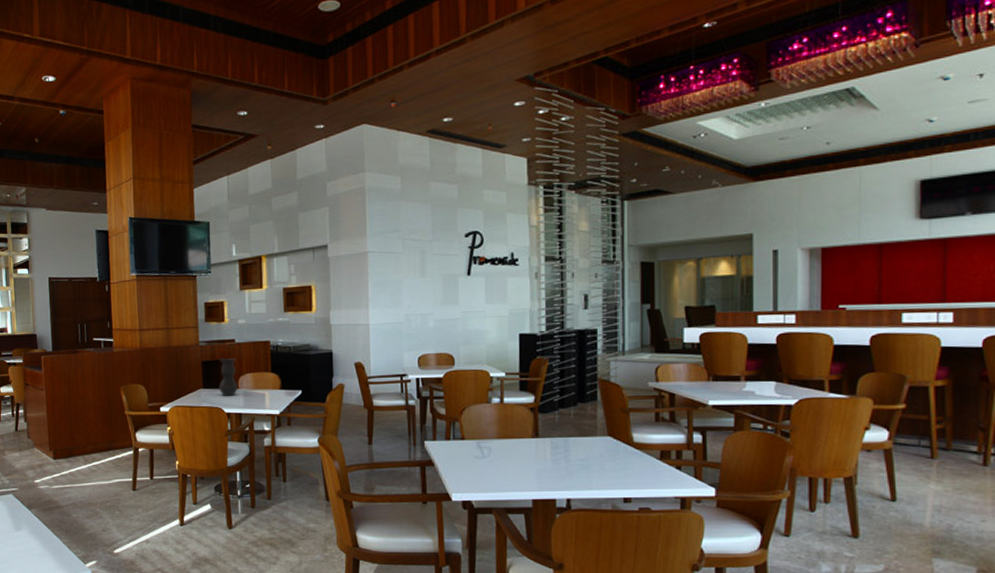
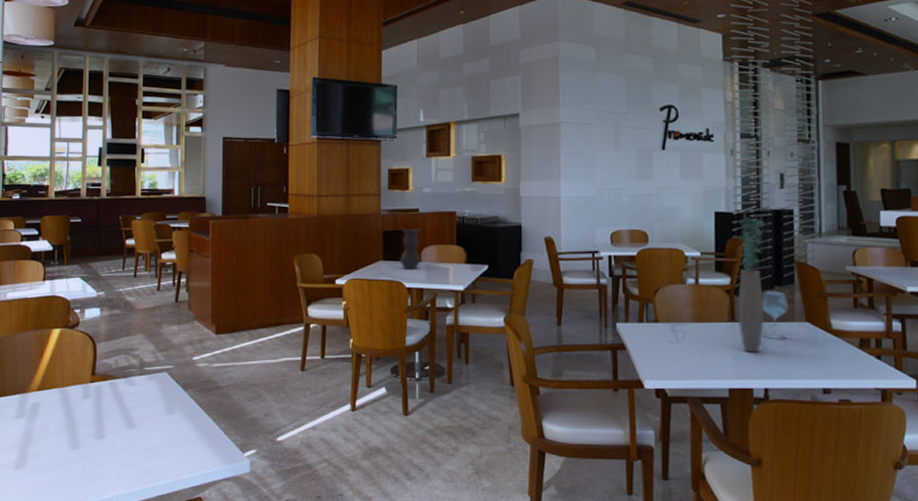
vase: none [541,332,568,466] -> present [737,211,765,353]
wine glass: none [565,406,591,454] -> present [762,290,789,340]

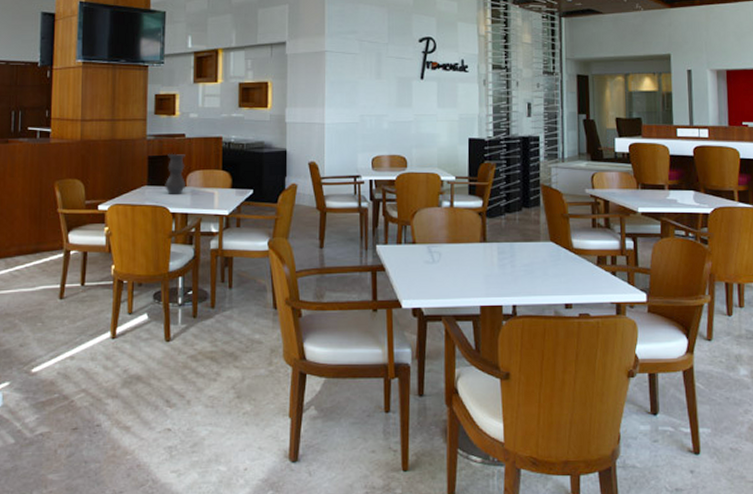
vase: present [737,211,765,353] -> none [488,138,514,271]
wine glass: present [762,290,789,340] -> none [510,211,535,259]

